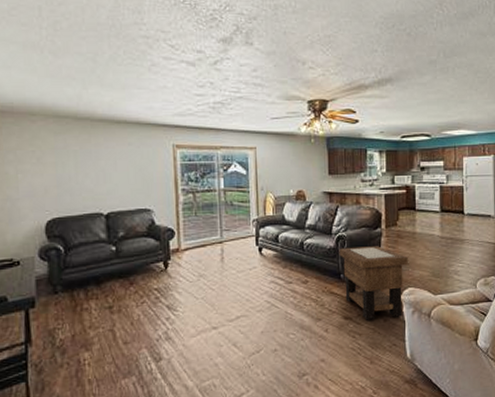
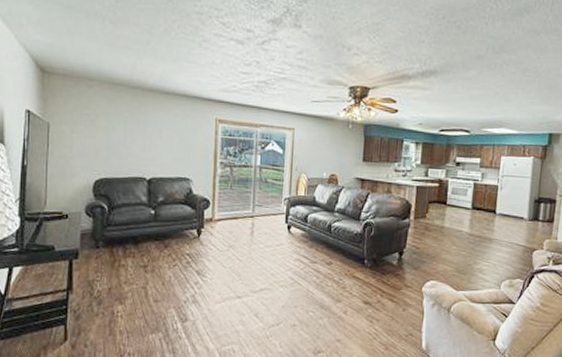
side table: present [339,246,408,320] -> none [365,234,434,308]

